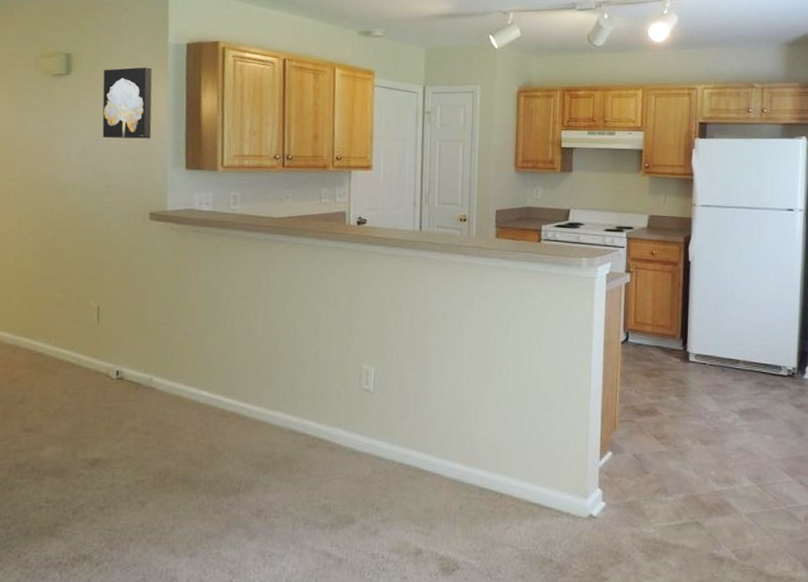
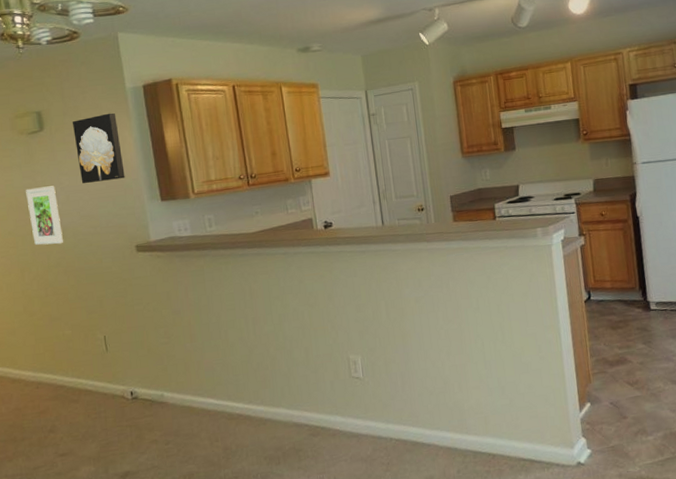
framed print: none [38,134,73,199] -> present [26,186,63,245]

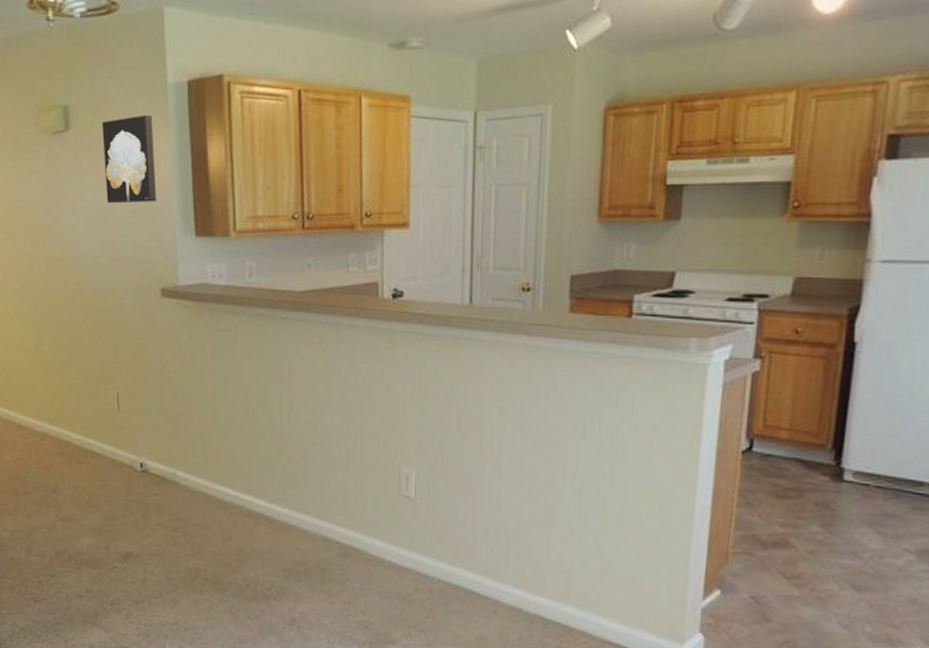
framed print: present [26,186,63,245] -> none [45,202,81,275]

